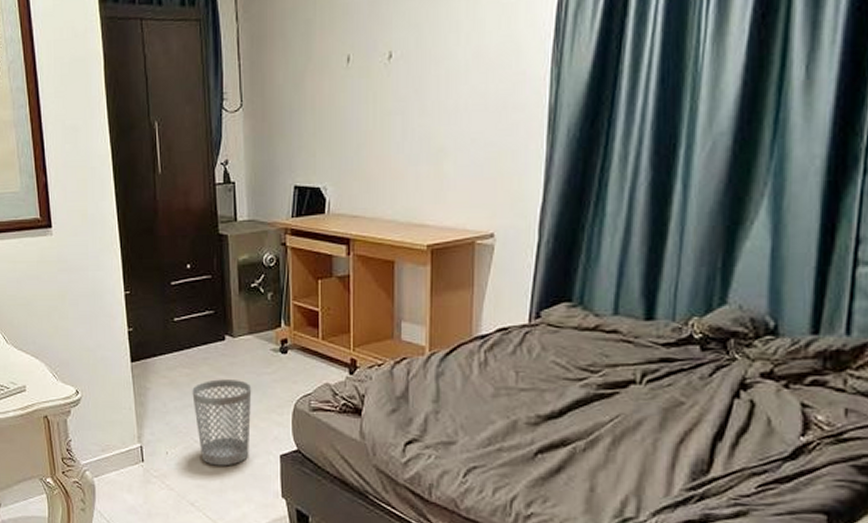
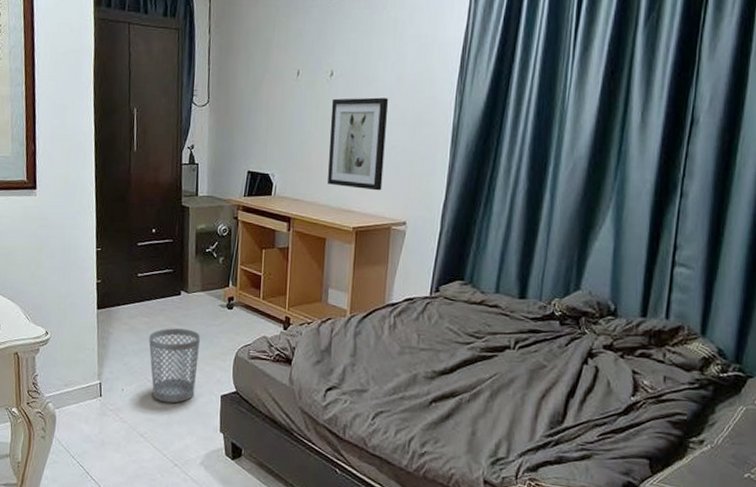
wall art: none [392,79,465,198] -> present [328,97,389,191]

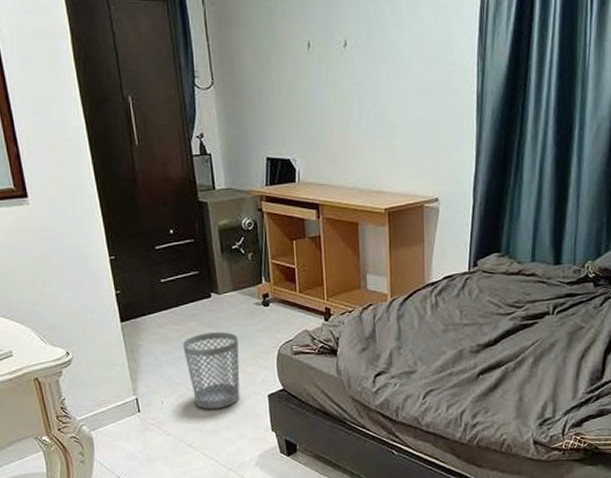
wall art: present [328,97,389,191] -> none [348,67,411,168]

